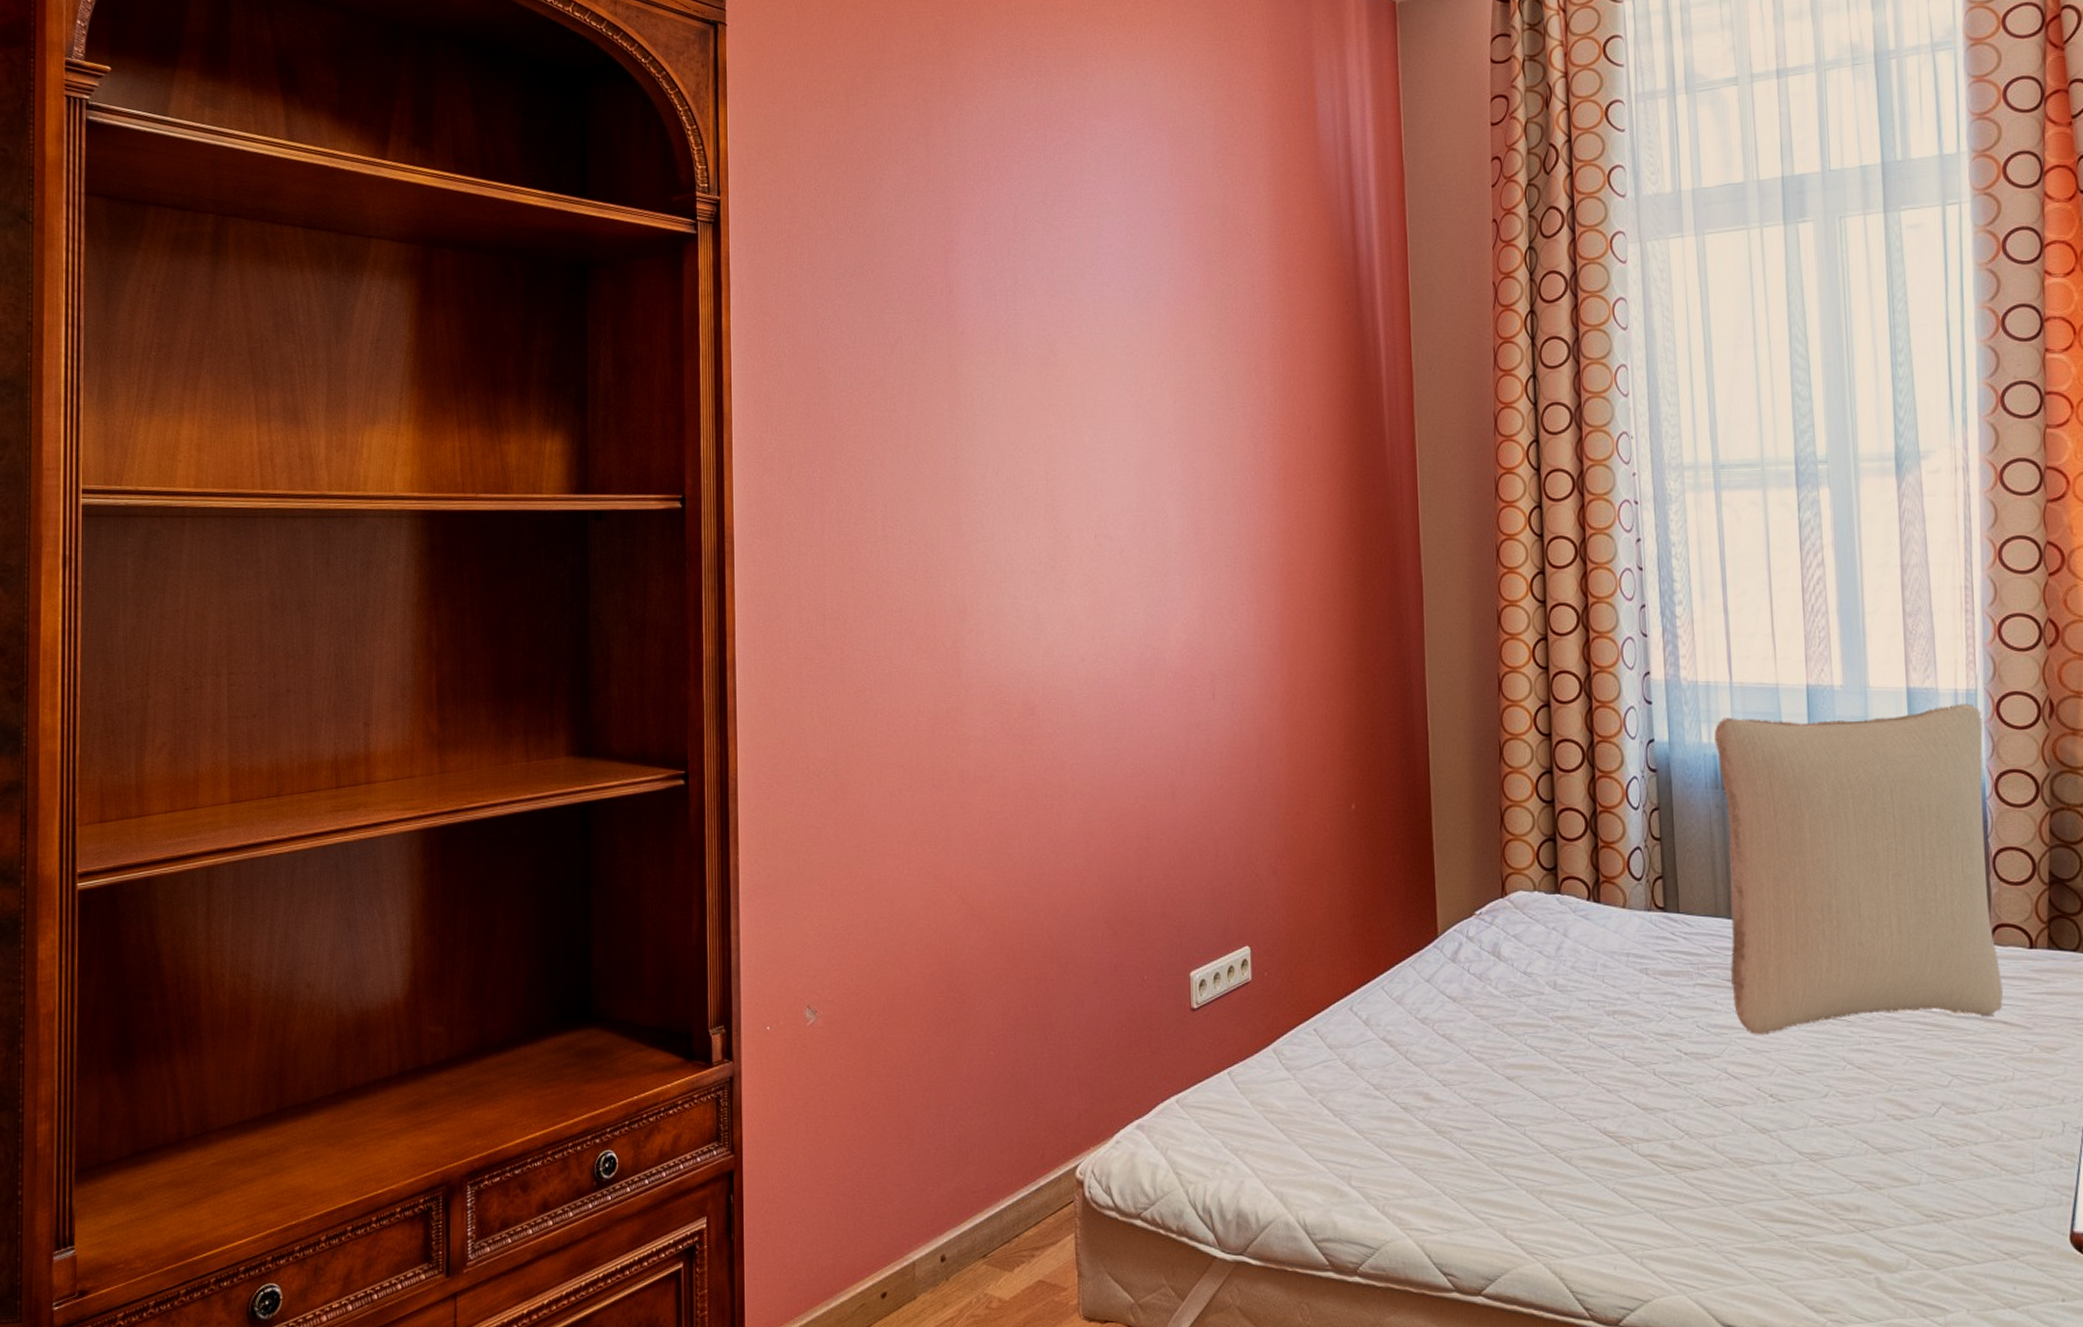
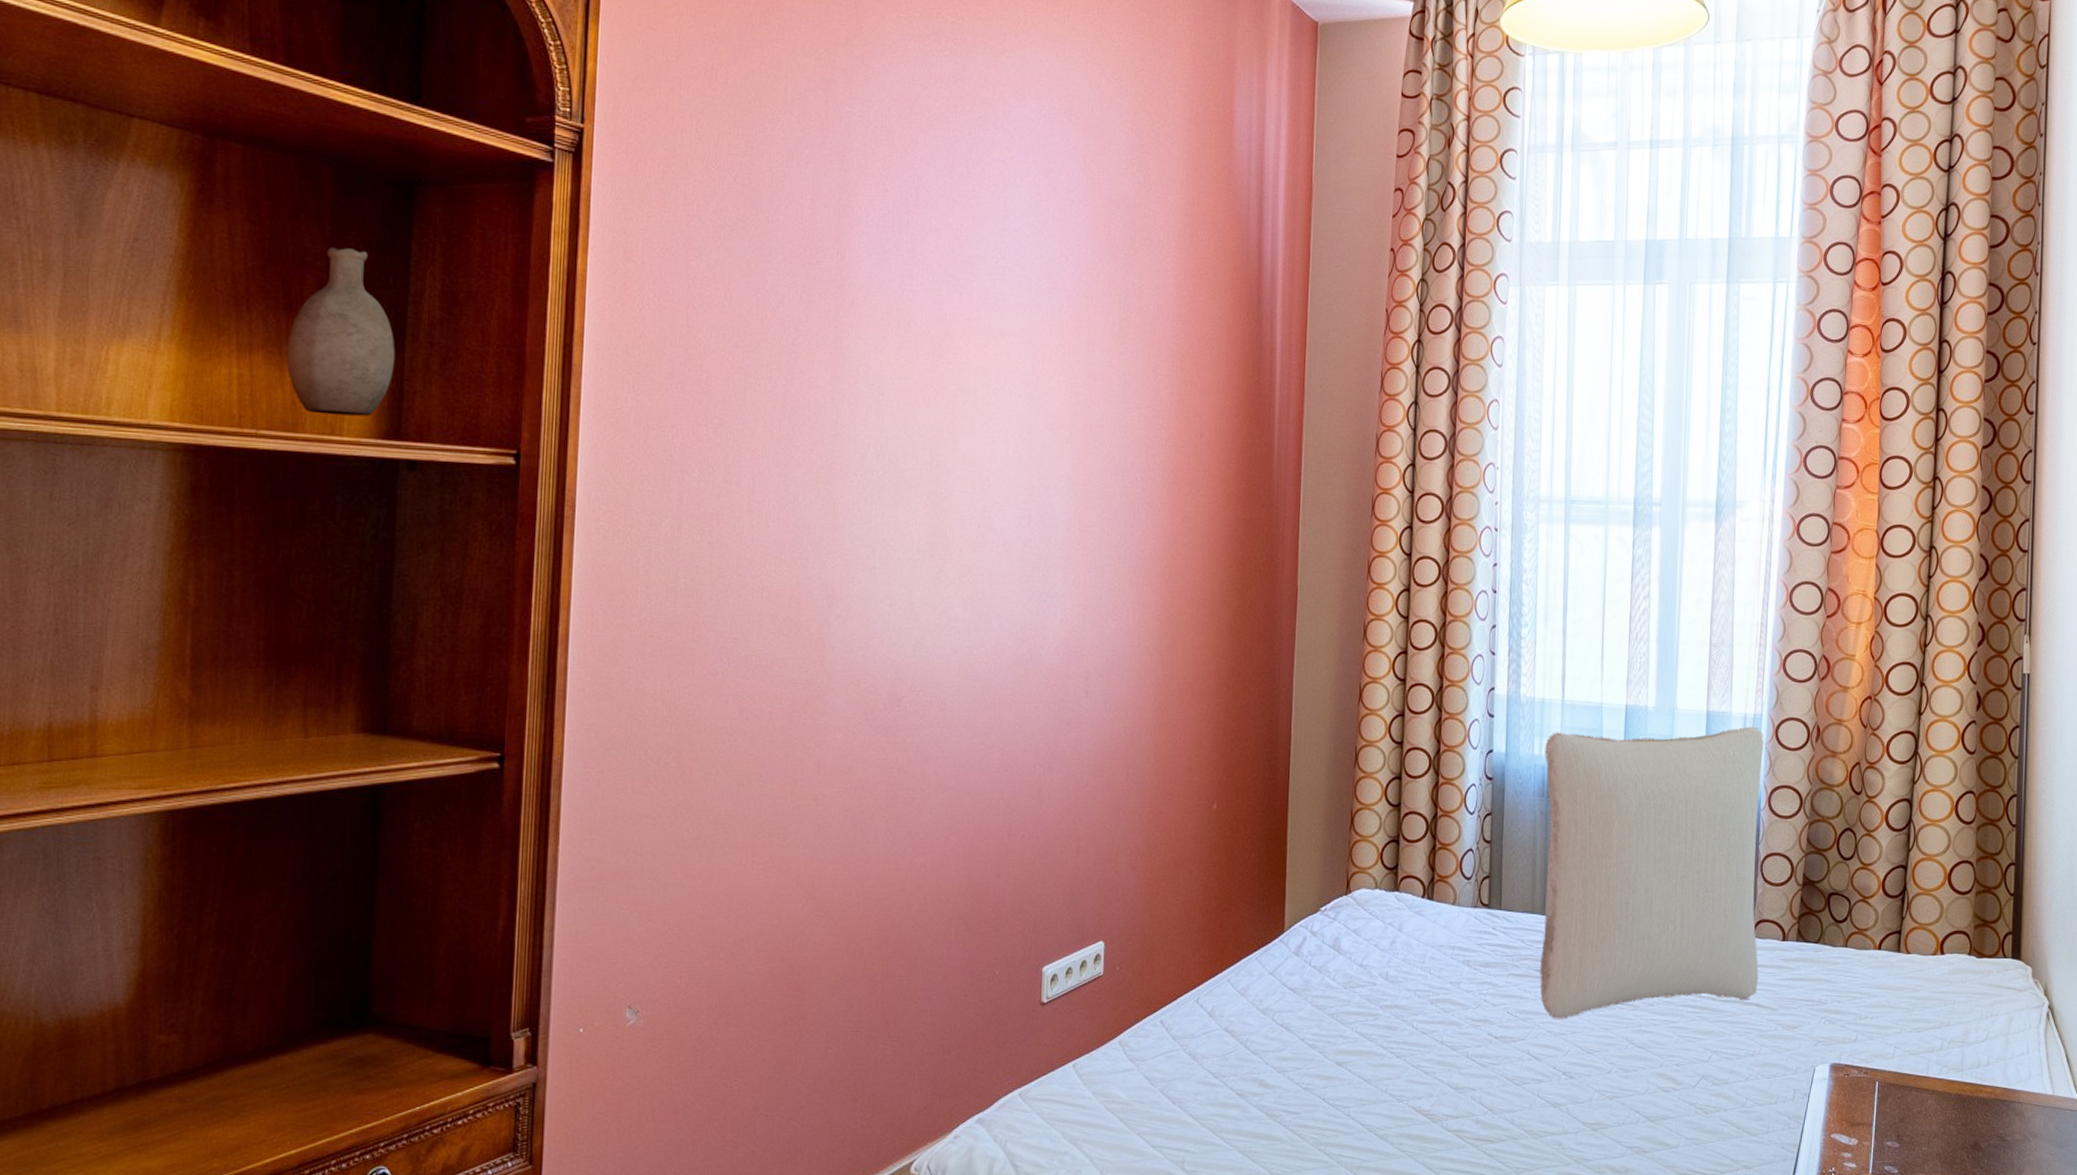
decorative vase: none [495,329,580,476] -> present [286,247,396,416]

